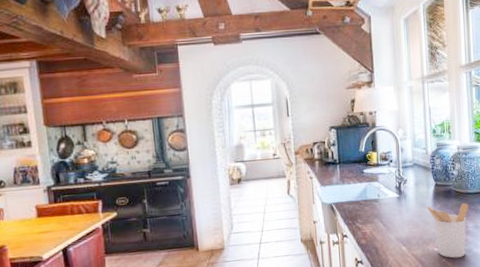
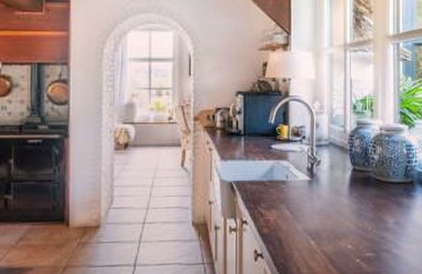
utensil holder: present [427,203,469,258] -> none [342,194,390,259]

